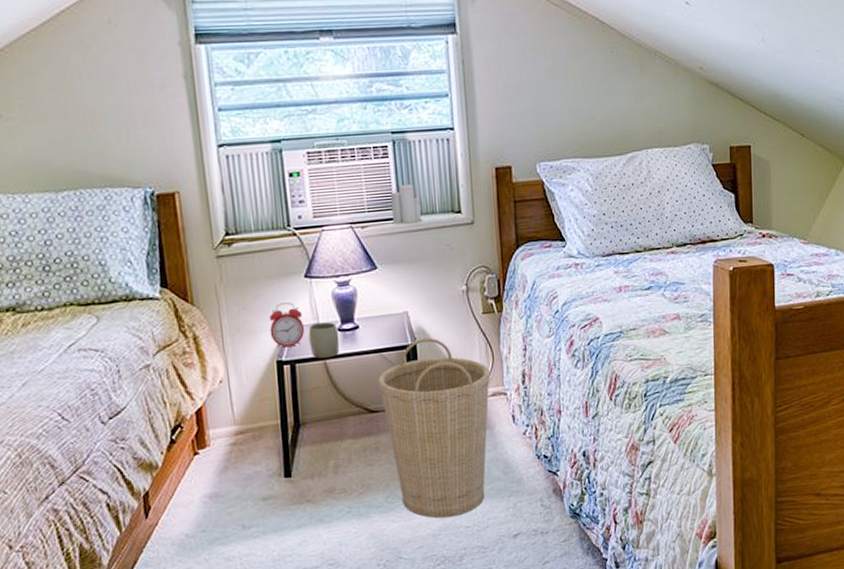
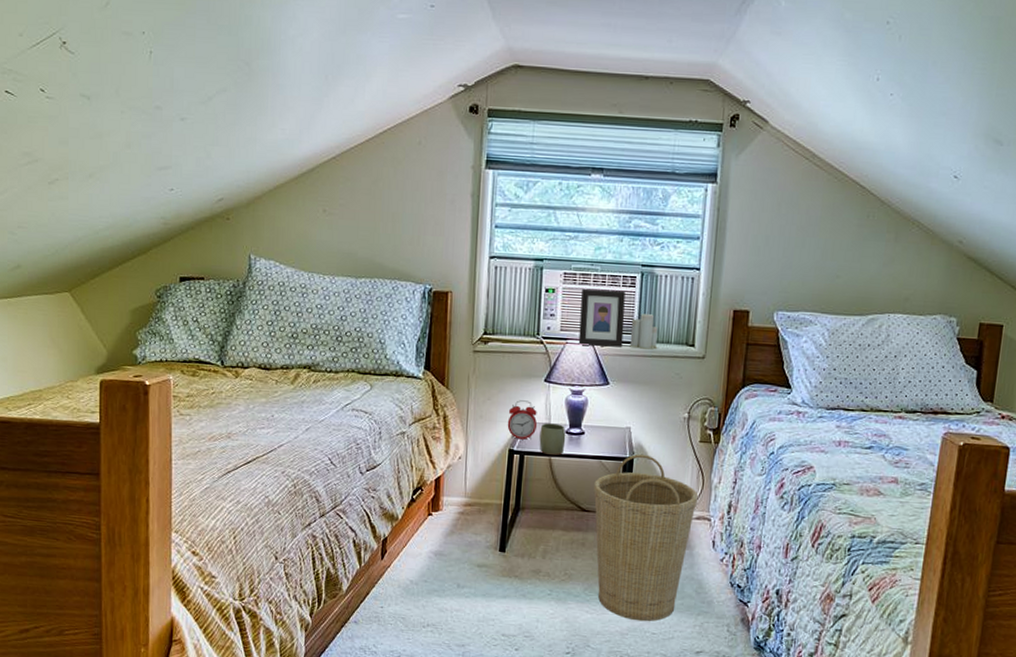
picture frame: none [329,163,385,231] -> present [578,288,626,347]

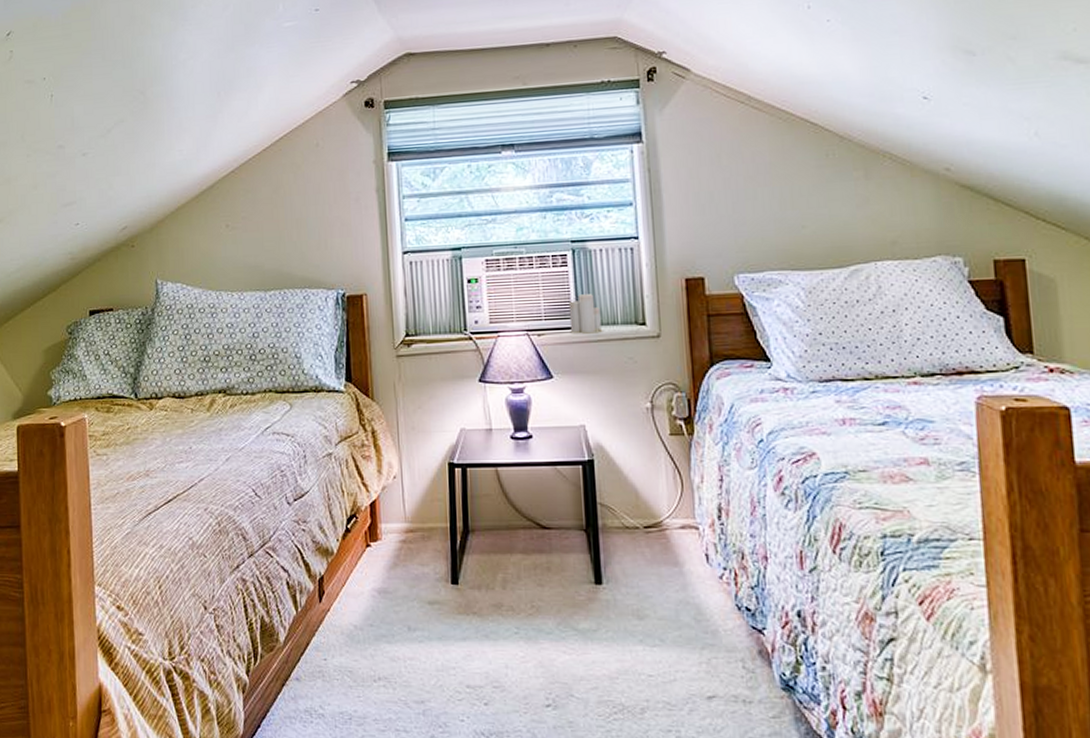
alarm clock: present [507,400,538,440] -> none [442,405,478,450]
mug: present [539,423,566,455] -> none [481,428,512,465]
picture frame: present [578,288,626,347] -> none [507,271,562,338]
basket: present [593,454,699,622] -> none [552,455,680,661]

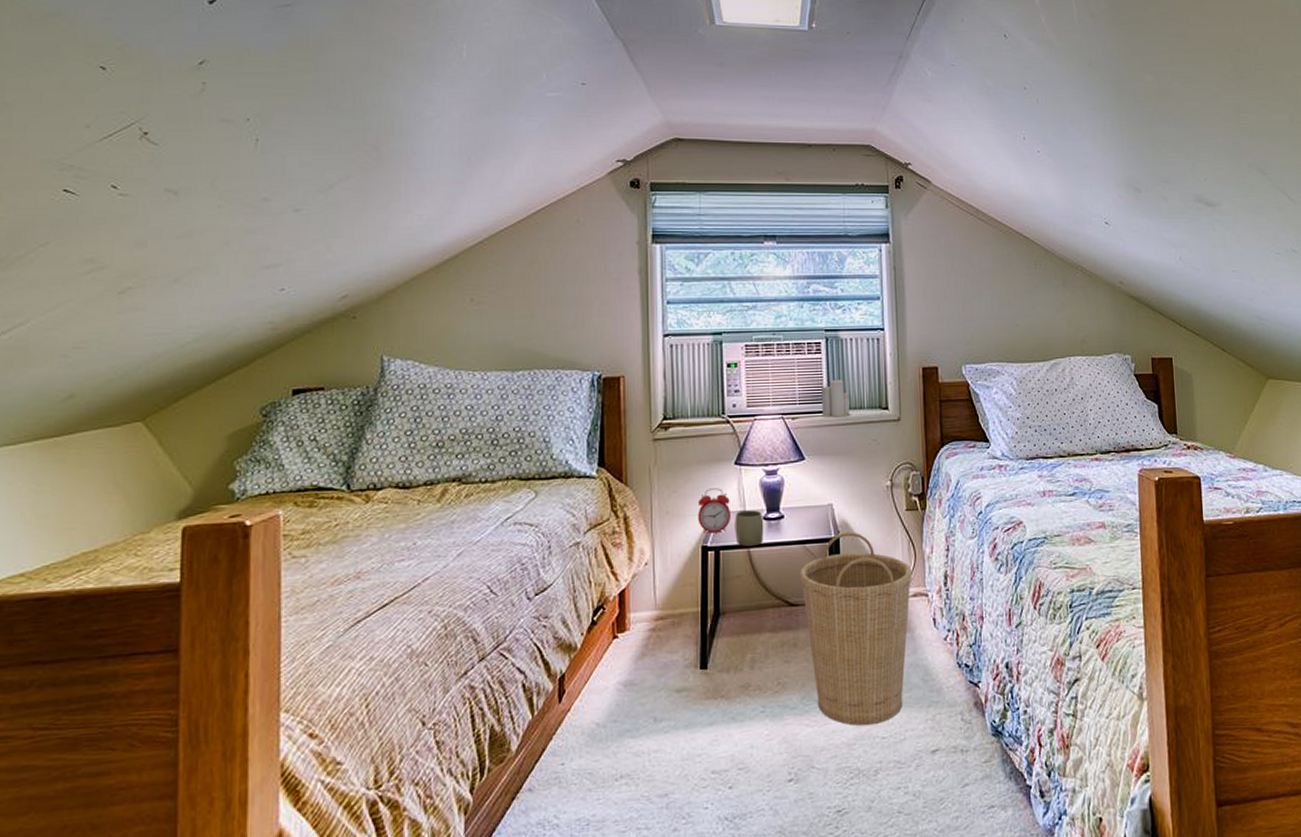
alarm clock: none [442,405,478,450] -> present [697,488,732,534]
mug: none [481,428,512,465] -> present [735,510,764,546]
basket: none [552,455,680,661] -> present [800,531,913,726]

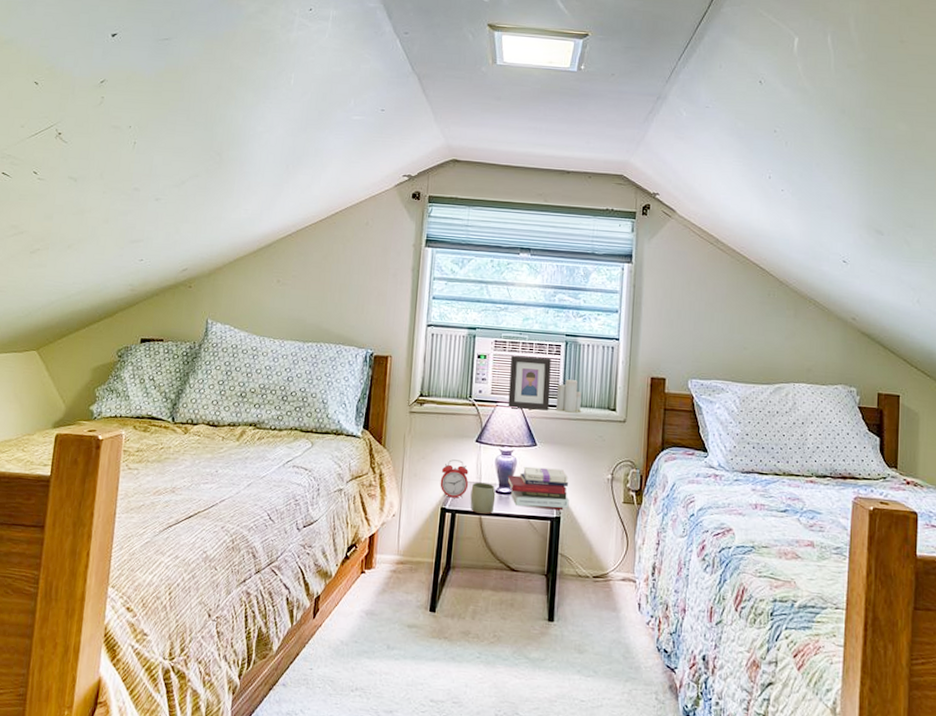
picture frame: none [765,358,815,421] -> present [508,355,551,411]
books: none [775,482,848,532] -> present [507,466,569,511]
basket: present [800,531,913,726] -> none [522,514,624,688]

